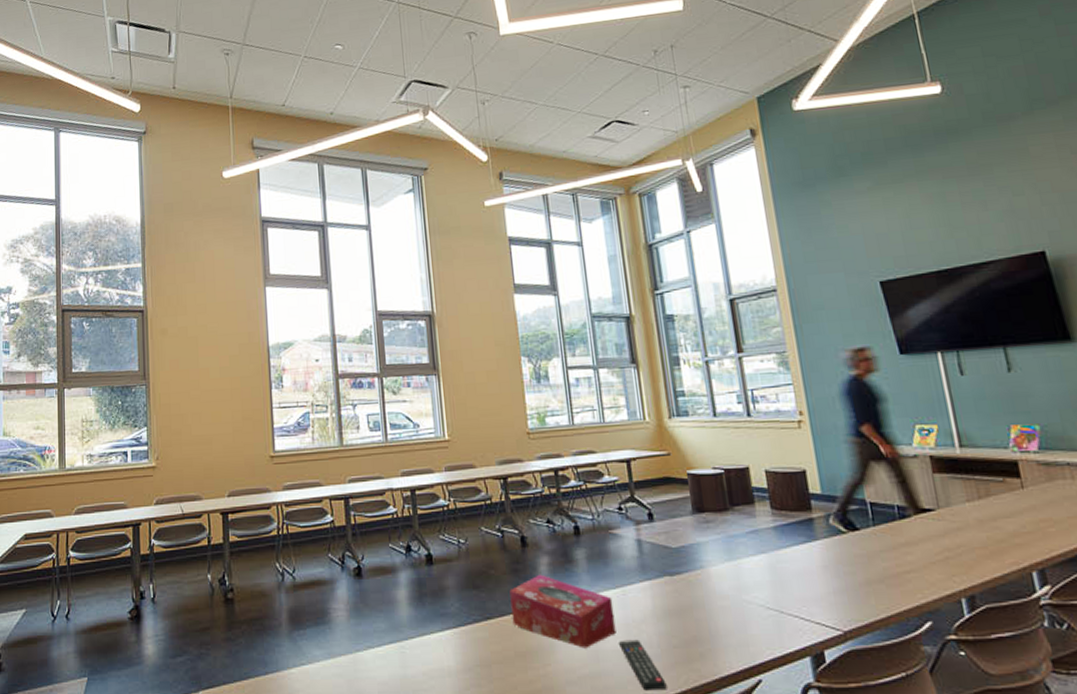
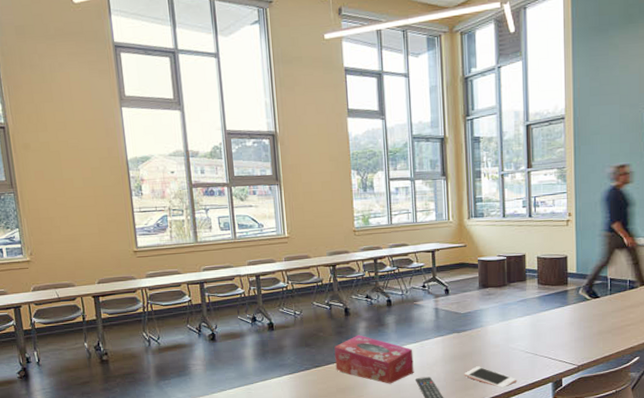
cell phone: none [684,626,760,661] -> present [464,366,517,388]

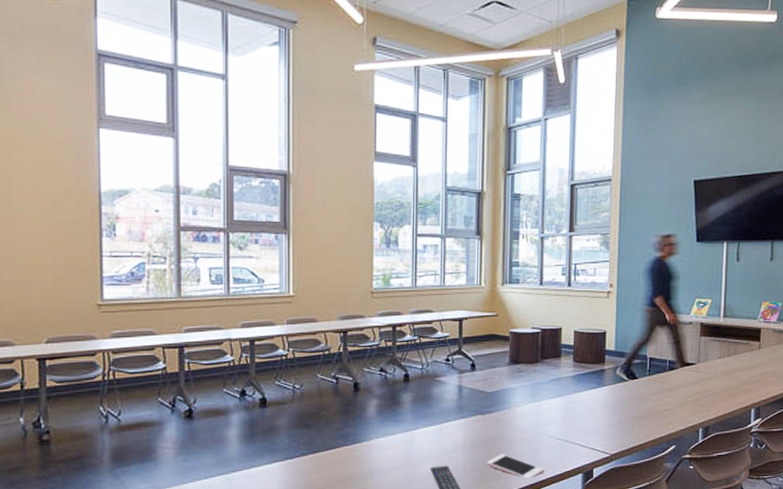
tissue box: present [334,334,414,384] -> none [338,414,430,474]

